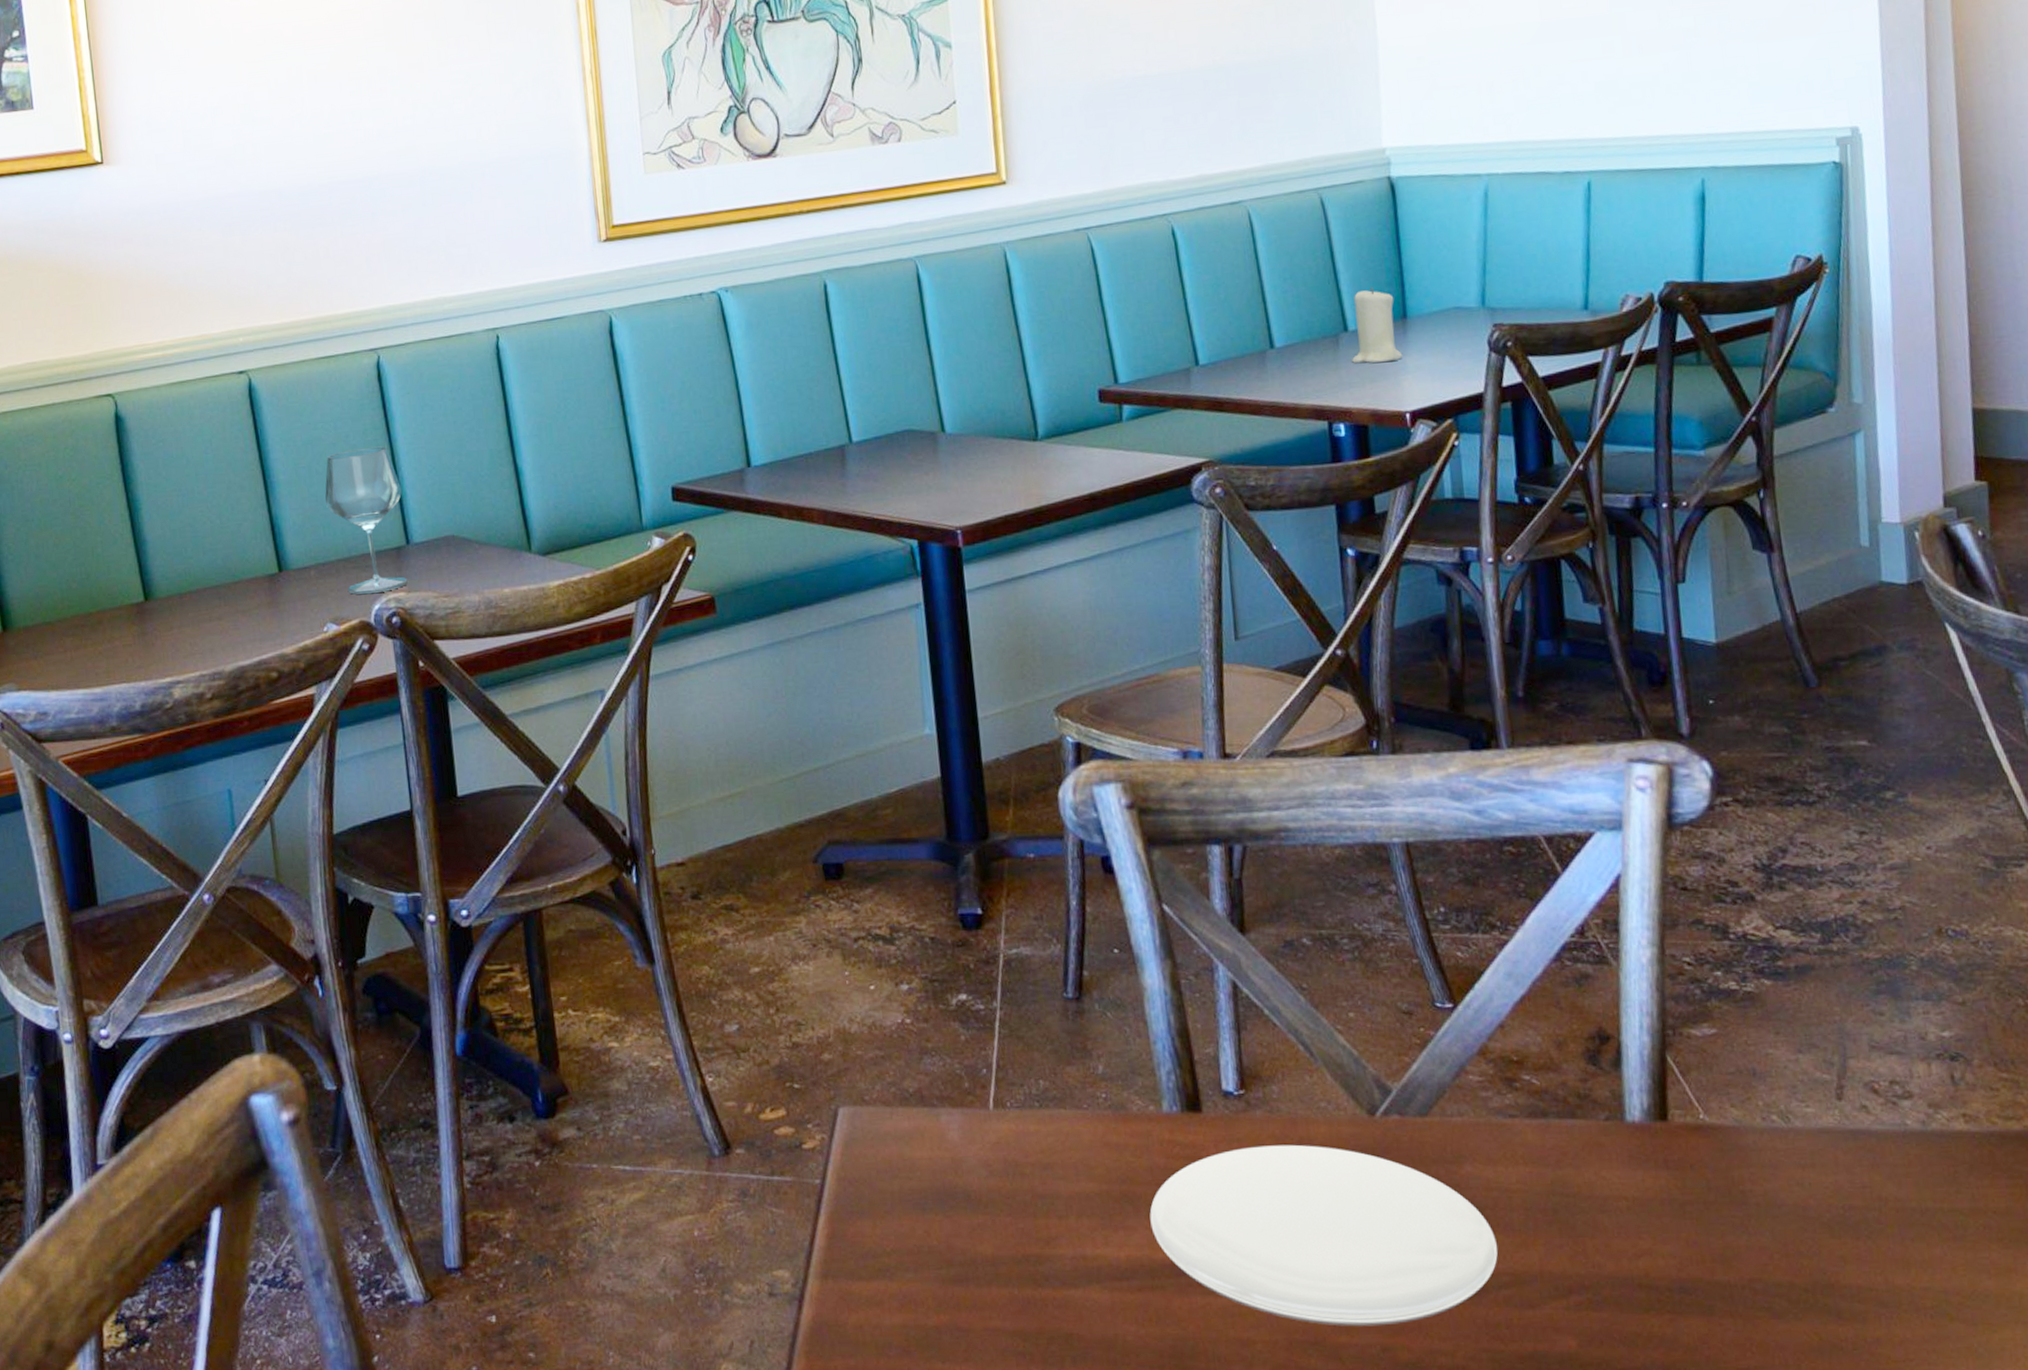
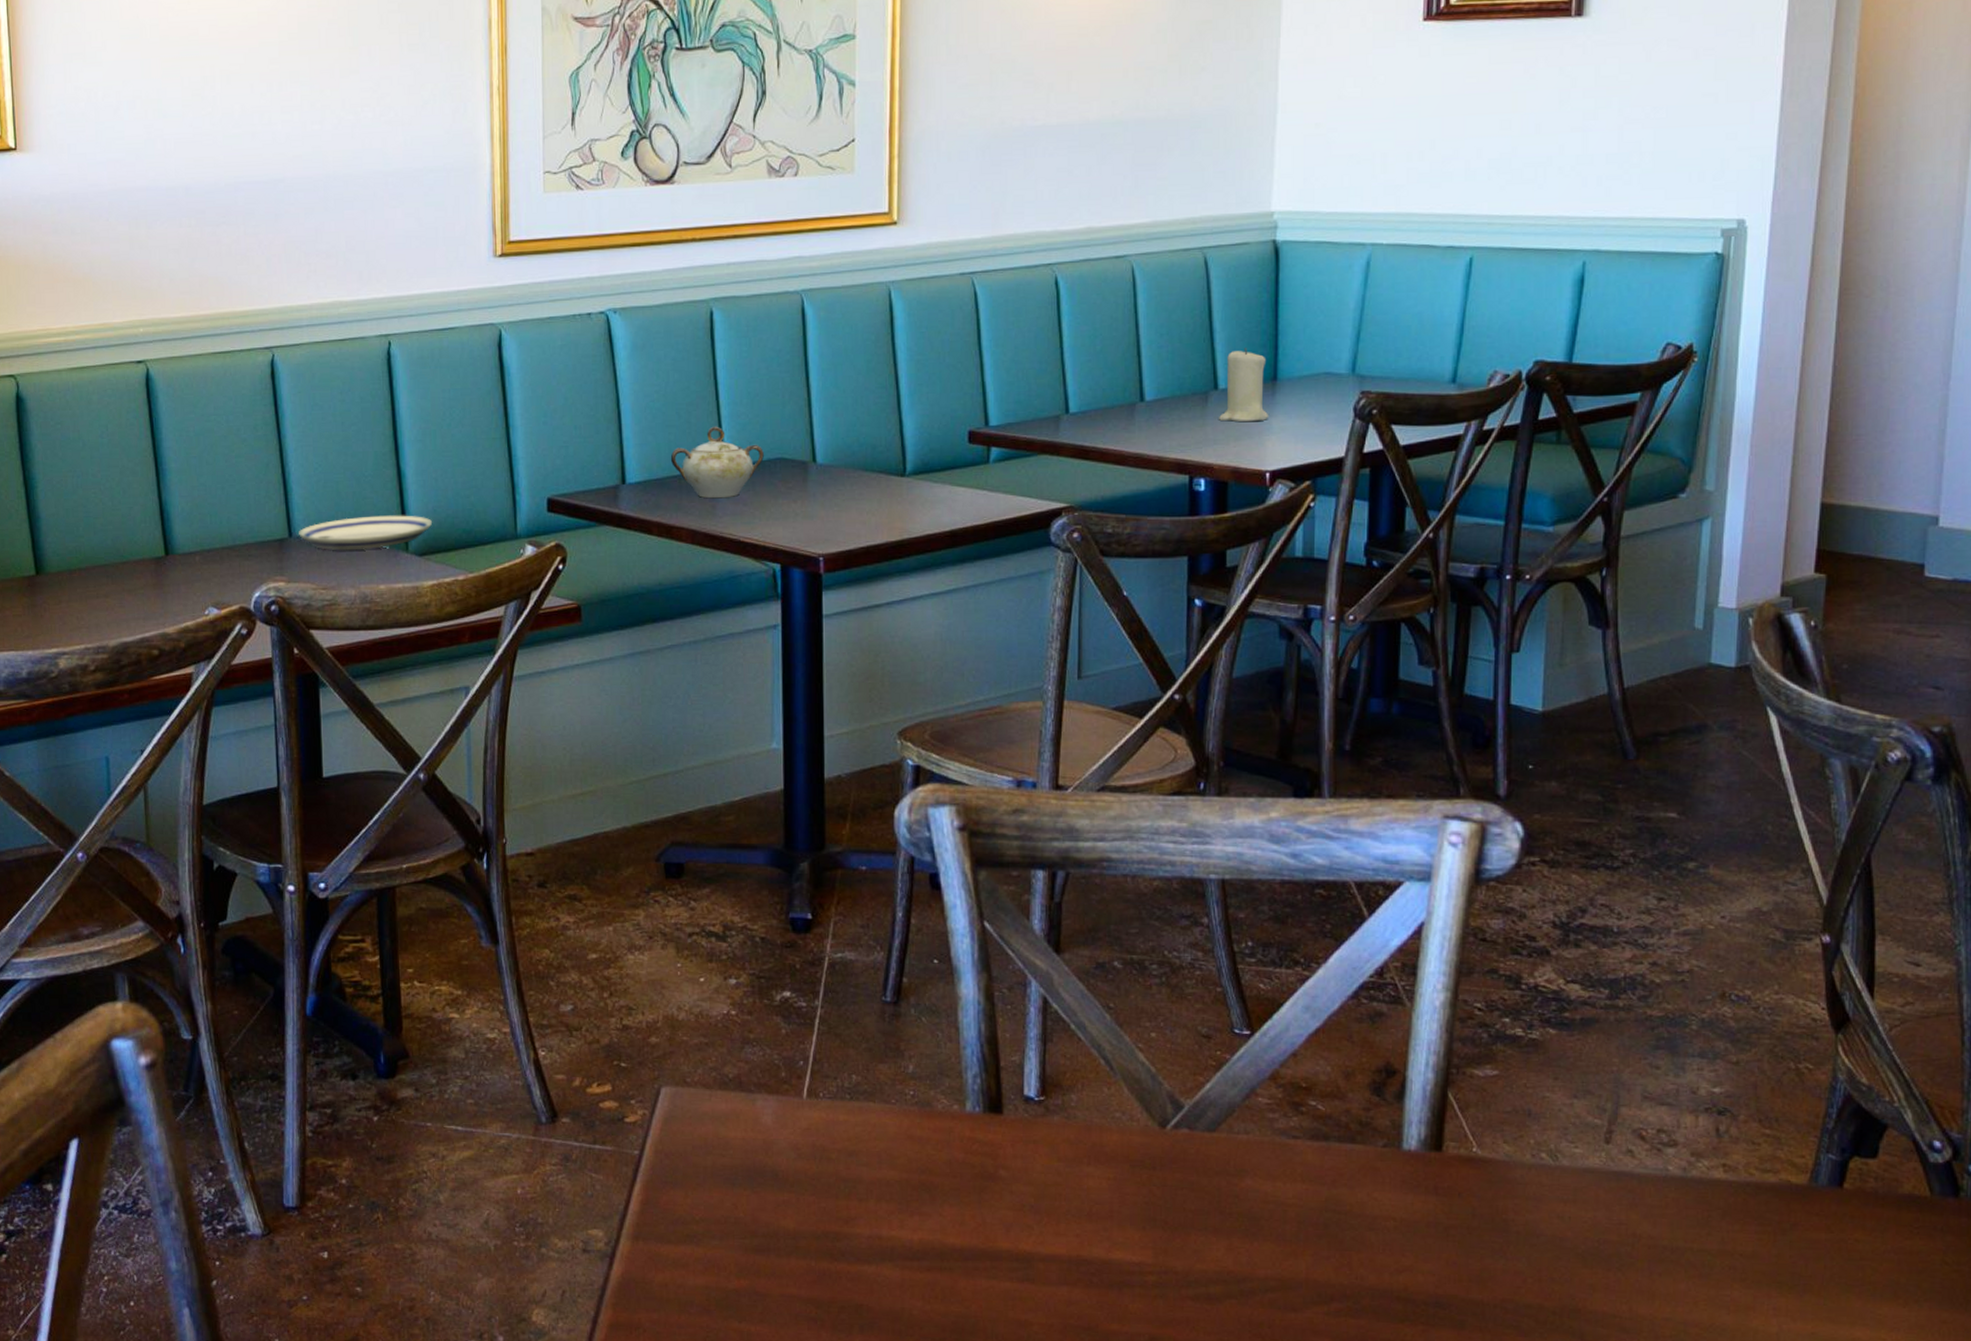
wine glass: present [324,446,408,595] -> none [213,441,288,582]
plate: none [416,513,555,555] -> present [299,515,433,550]
sugar bowl: none [794,401,891,477] -> present [670,426,764,499]
plate: present [1149,1144,1498,1327] -> none [945,1148,1269,1318]

